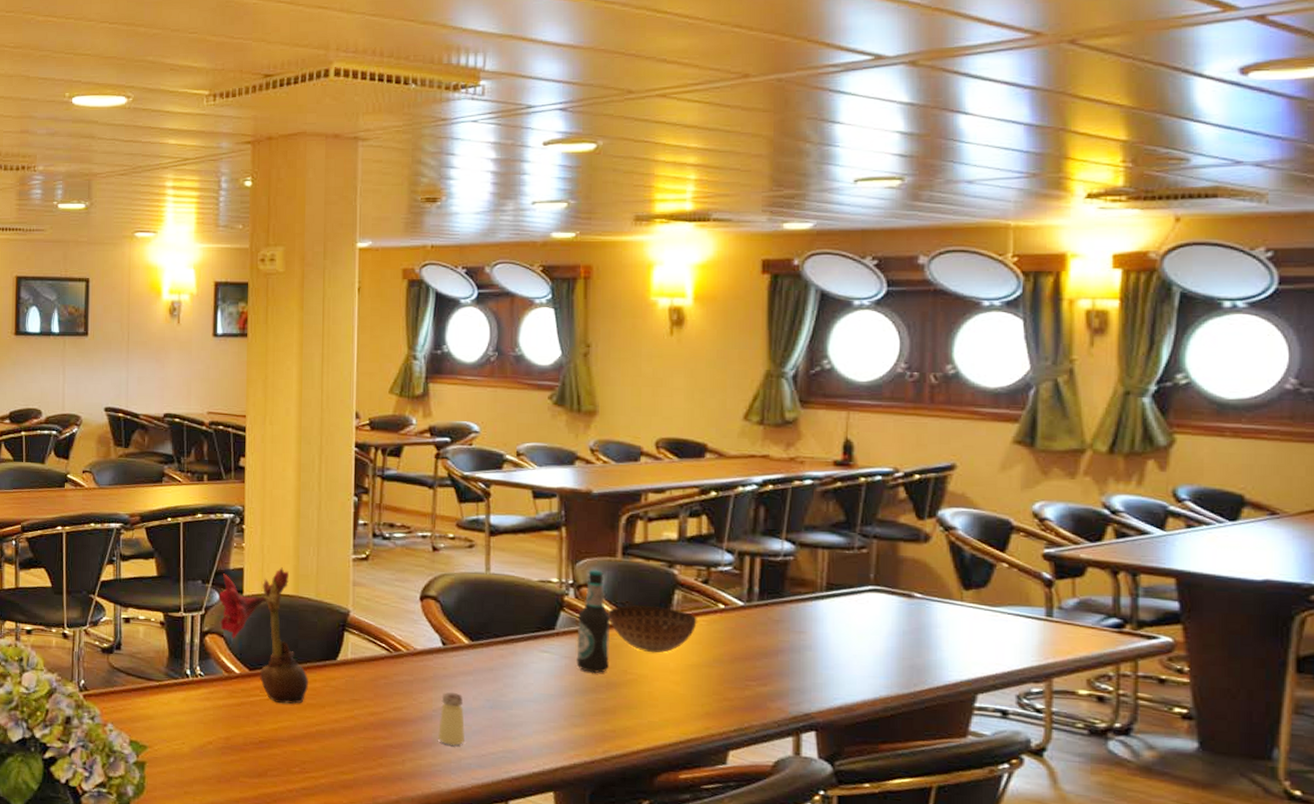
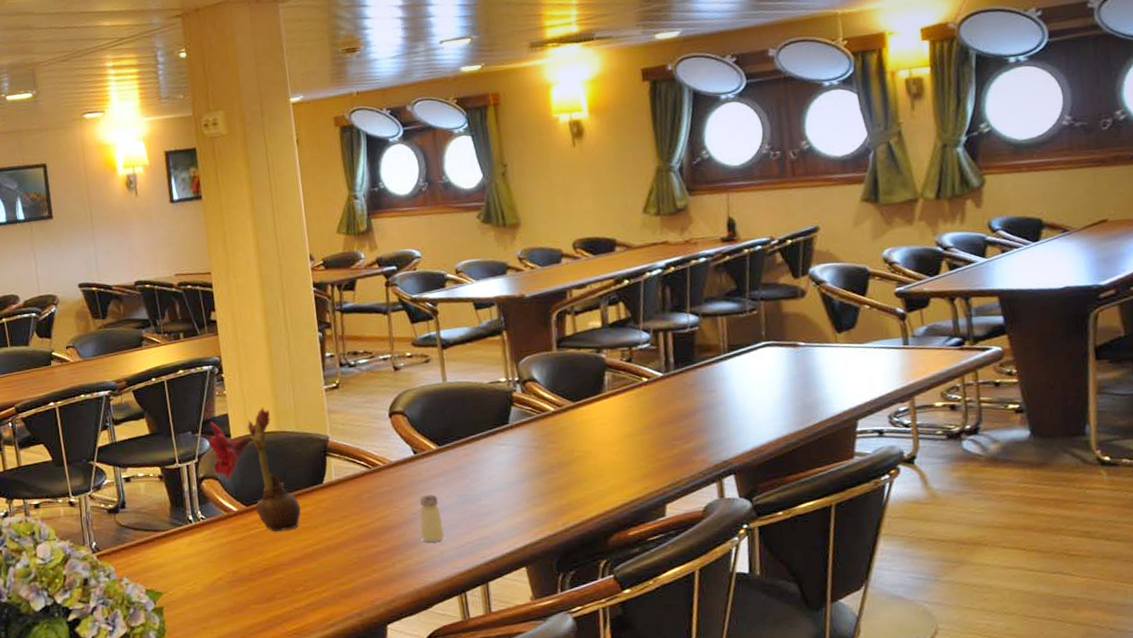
bottle: present [576,569,611,674] -> none [527,364,558,457]
bowl: present [608,605,697,653] -> none [551,388,627,431]

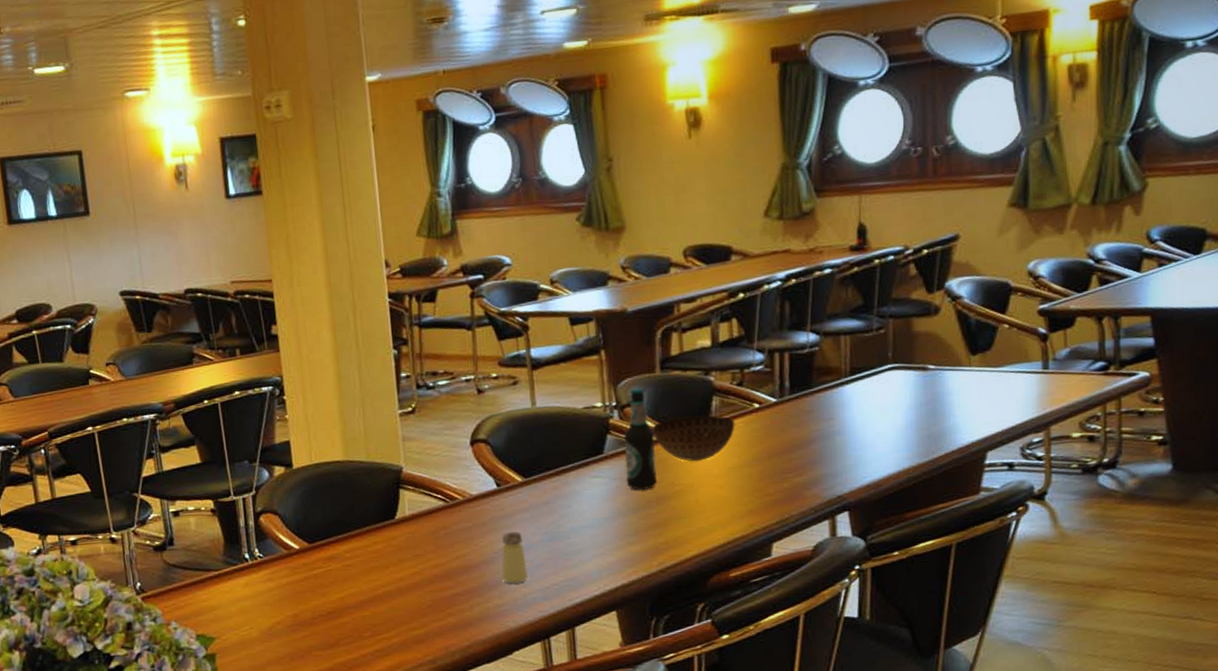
flower: present [209,407,301,532] -> none [268,434,370,572]
bottle: none [527,364,558,457] -> present [624,388,657,491]
bowl: none [551,388,627,431] -> present [652,415,735,462]

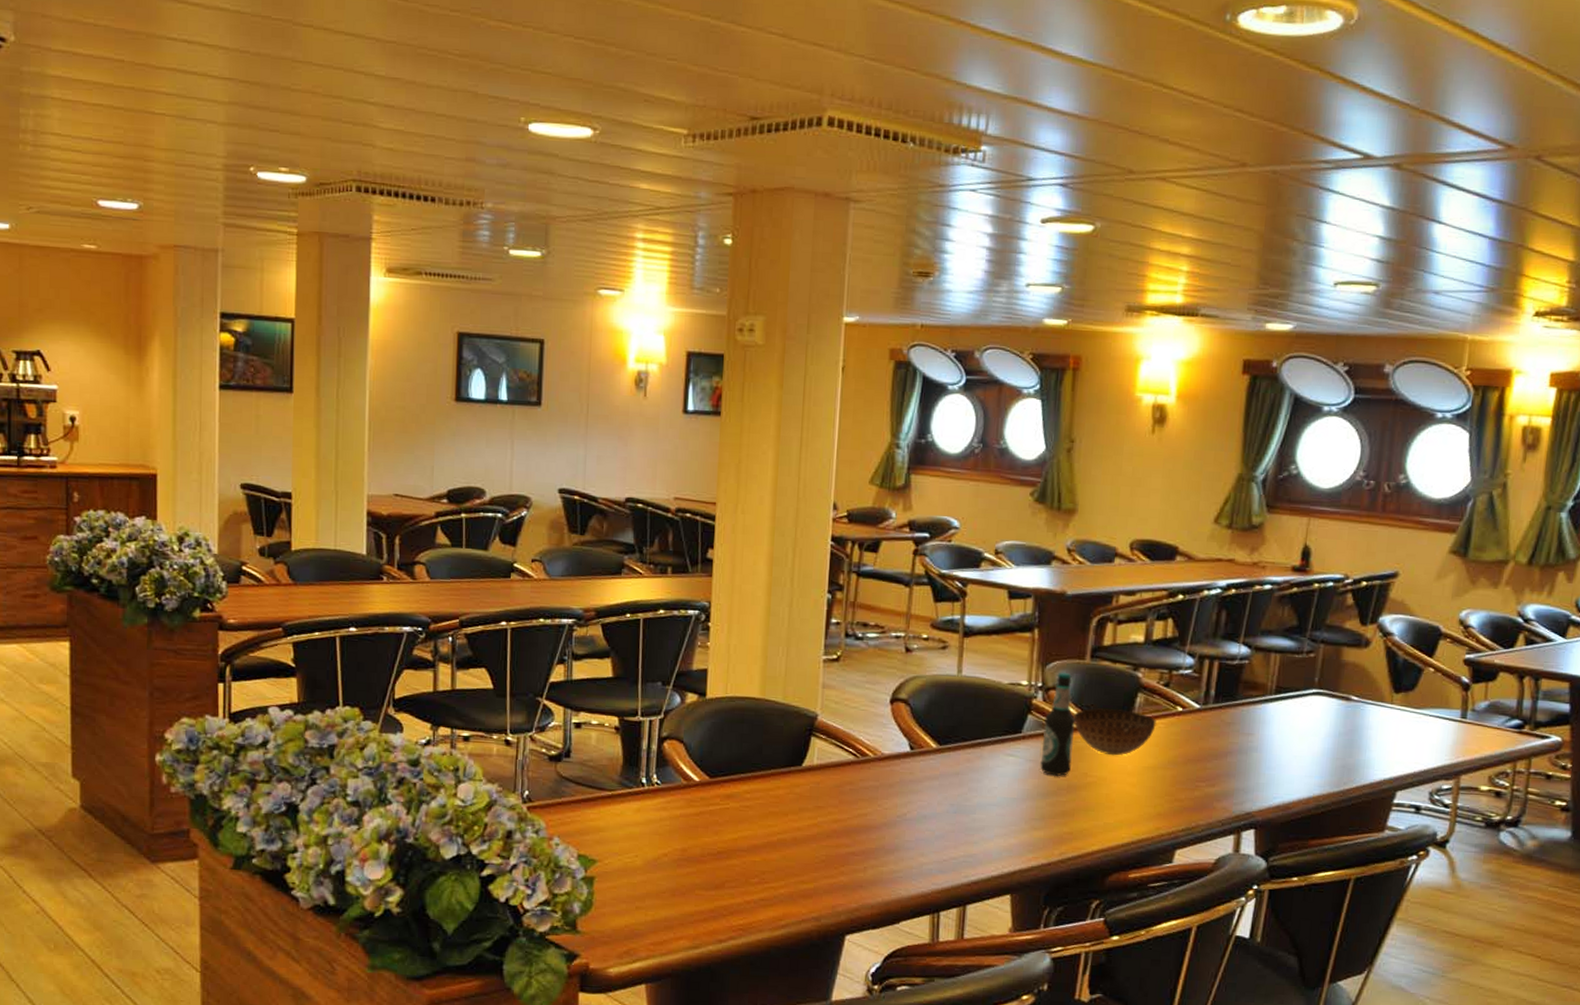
saltshaker: present [501,531,528,584] -> none [900,797,928,852]

